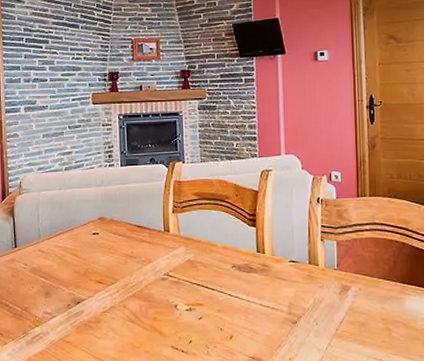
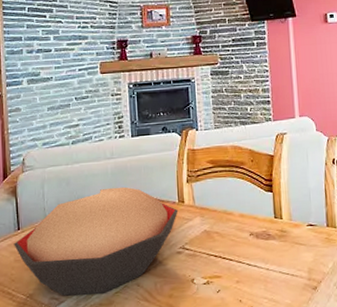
decorative bowl: none [11,213,164,312] -> present [14,186,178,296]

